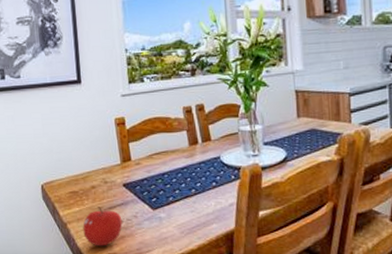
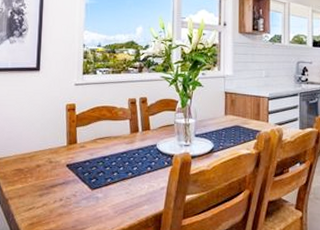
fruit: present [83,207,123,246] -> none [23,184,62,223]

